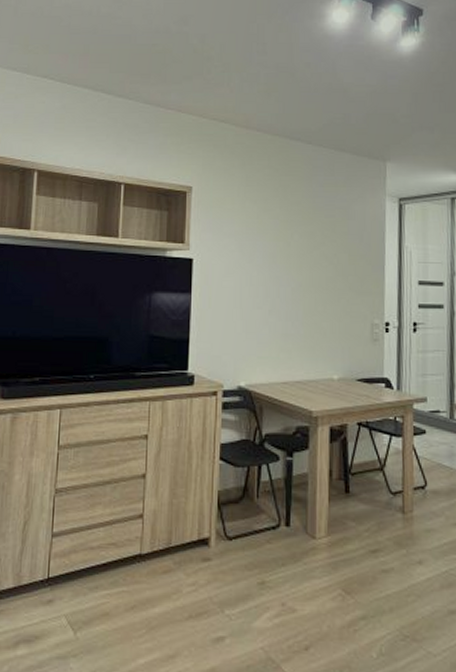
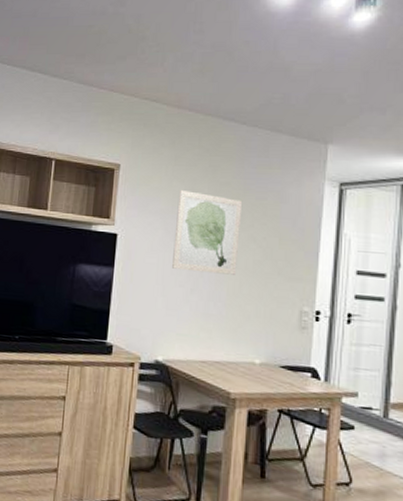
wall art: none [250,210,313,293] -> present [172,189,243,275]

